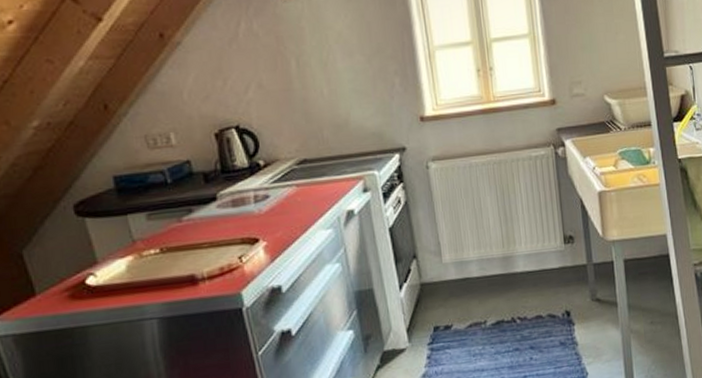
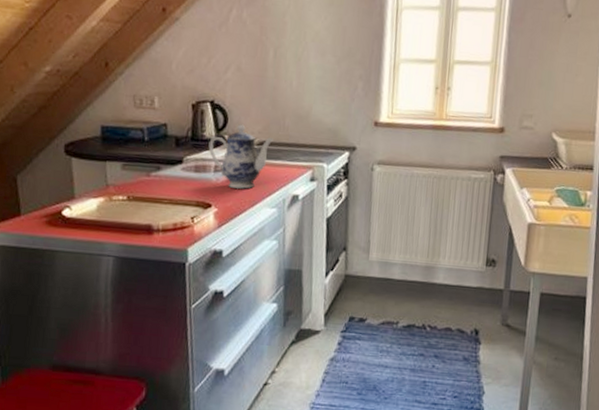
teapot: none [242,145,316,216] -> present [208,124,275,189]

